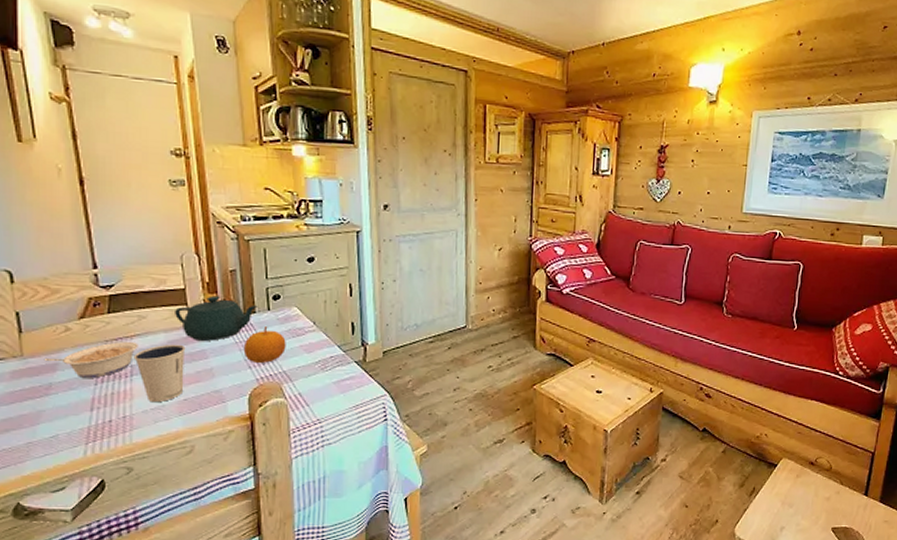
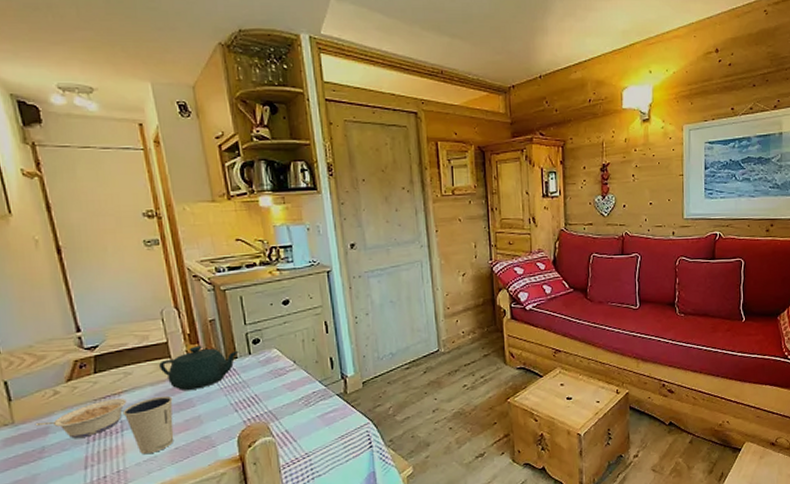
fruit: present [243,325,286,363] -> none [228,369,270,406]

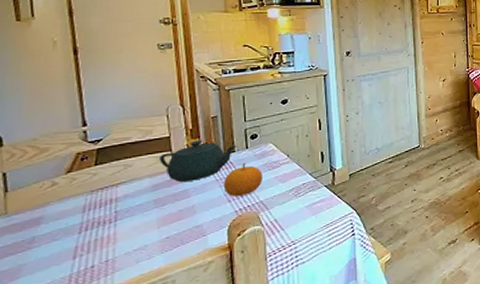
legume: present [35,399,127,438] -> none [28,190,124,228]
dixie cup: present [123,395,174,455] -> none [118,187,169,244]
fruit: none [228,369,270,406] -> present [223,162,263,196]

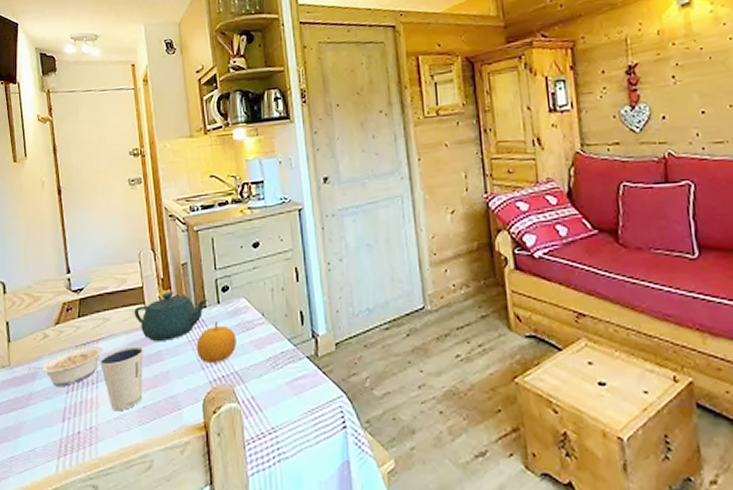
legume: none [28,190,124,228] -> present [26,347,103,386]
dixie cup: none [118,187,169,244] -> present [99,346,144,411]

